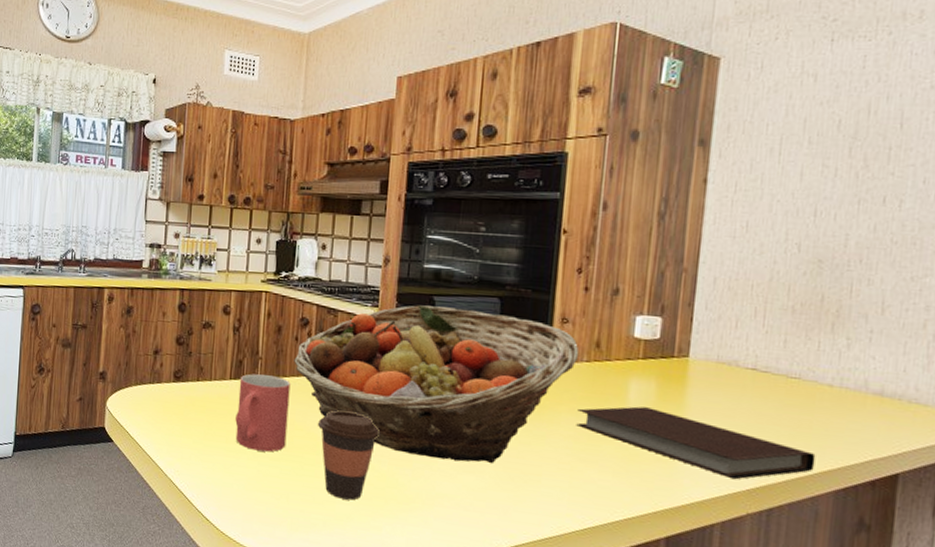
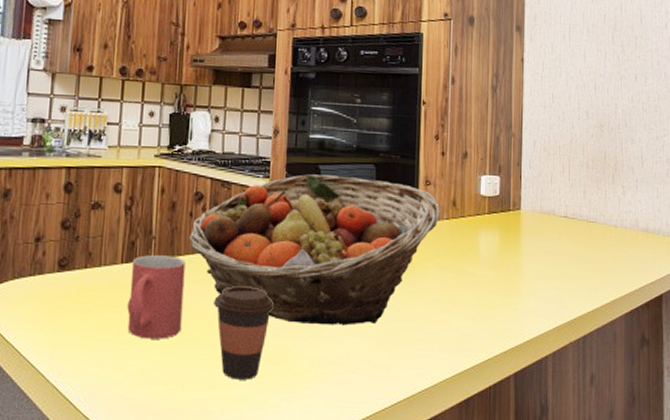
notebook: present [576,406,816,480] -> none [441,257,611,314]

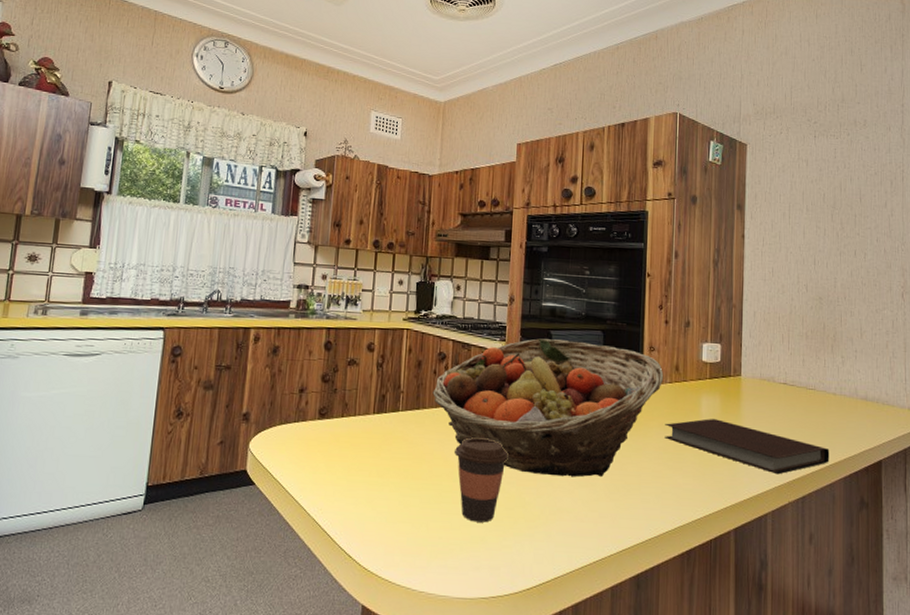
mug: present [127,255,186,339] -> none [378,407,430,483]
notebook: none [441,257,611,314] -> present [664,419,830,475]

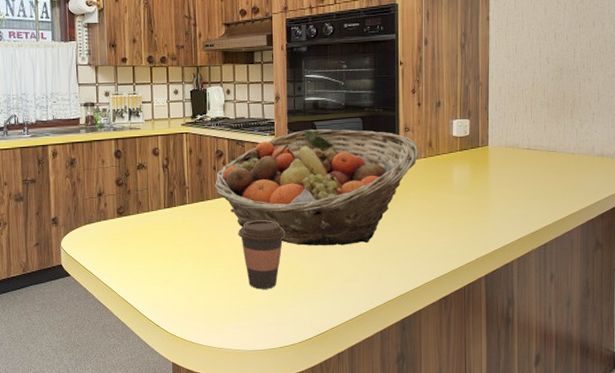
notebook: present [664,419,830,475] -> none [421,185,569,228]

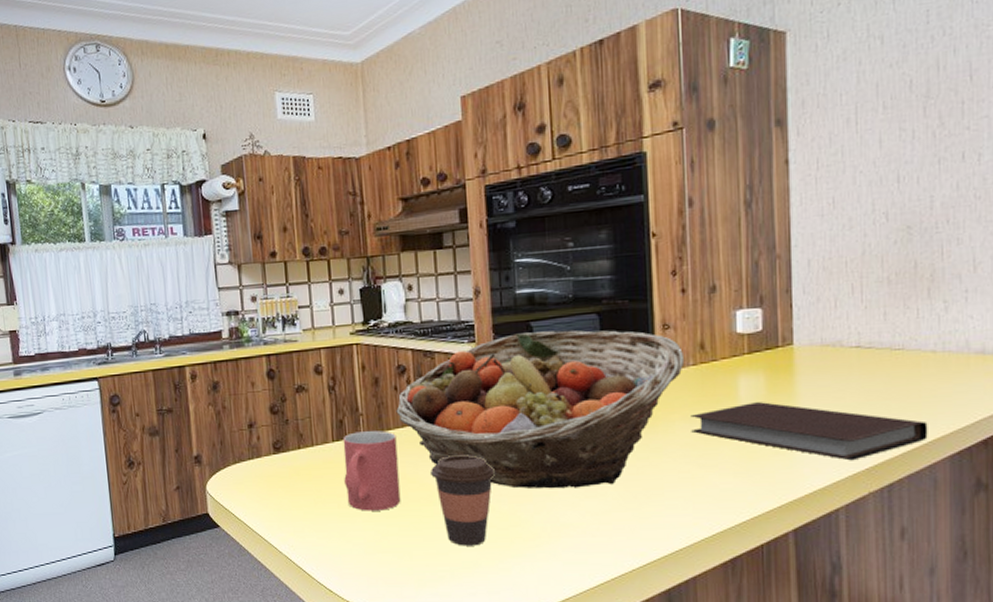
mug: none [172,200,215,263] -> present [342,431,401,511]
notebook: none [421,185,569,228] -> present [691,402,928,461]

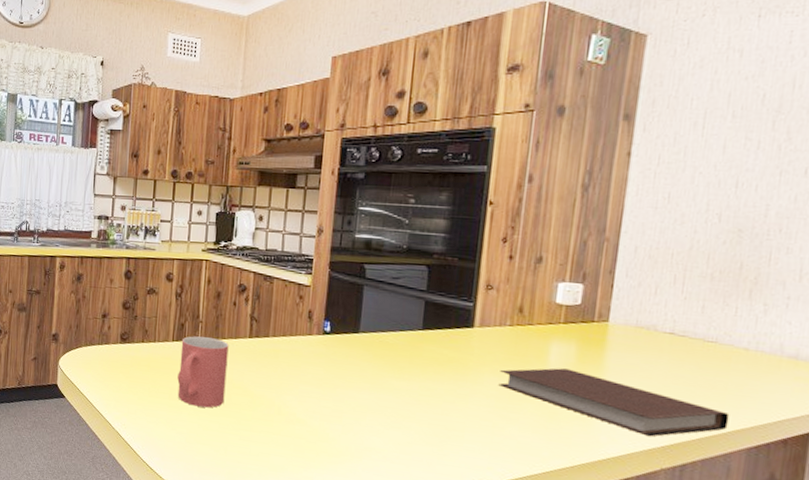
fruit basket: present [396,330,685,489] -> none [232,272,503,420]
coffee cup: present [431,455,496,546] -> none [254,369,313,453]

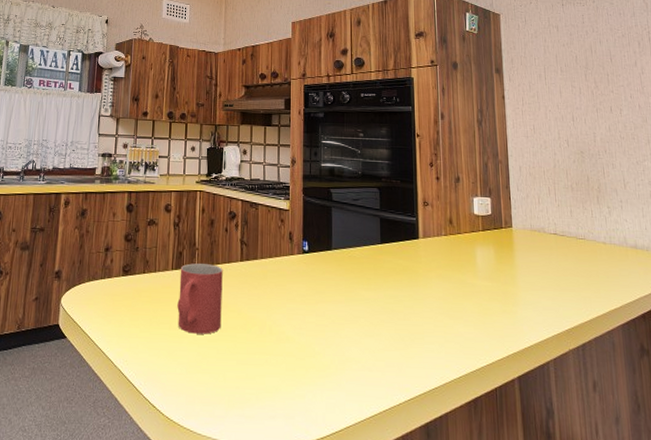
notebook: present [498,368,730,437] -> none [443,269,606,323]

